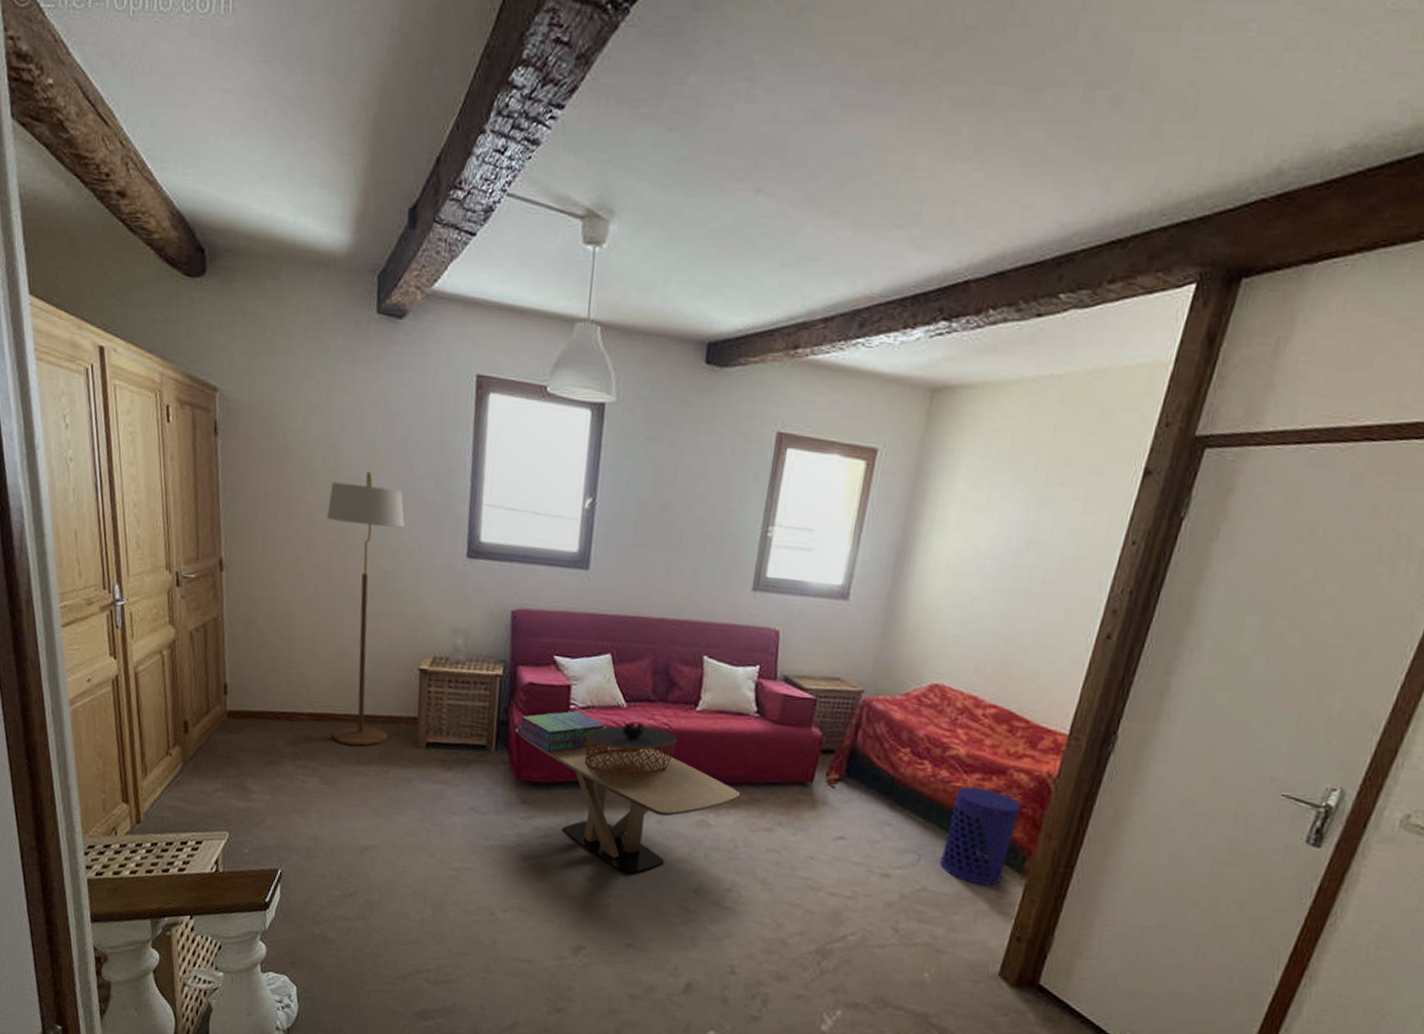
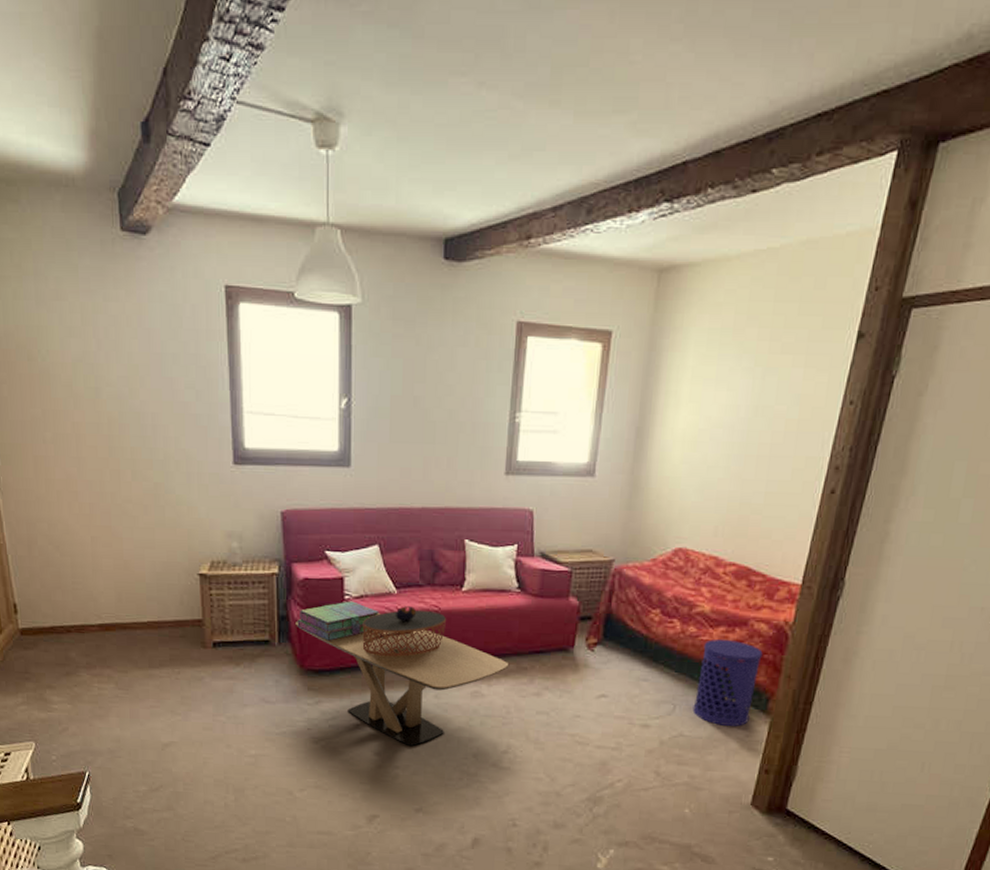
floor lamp: present [327,471,405,746] -> none [94,388,177,651]

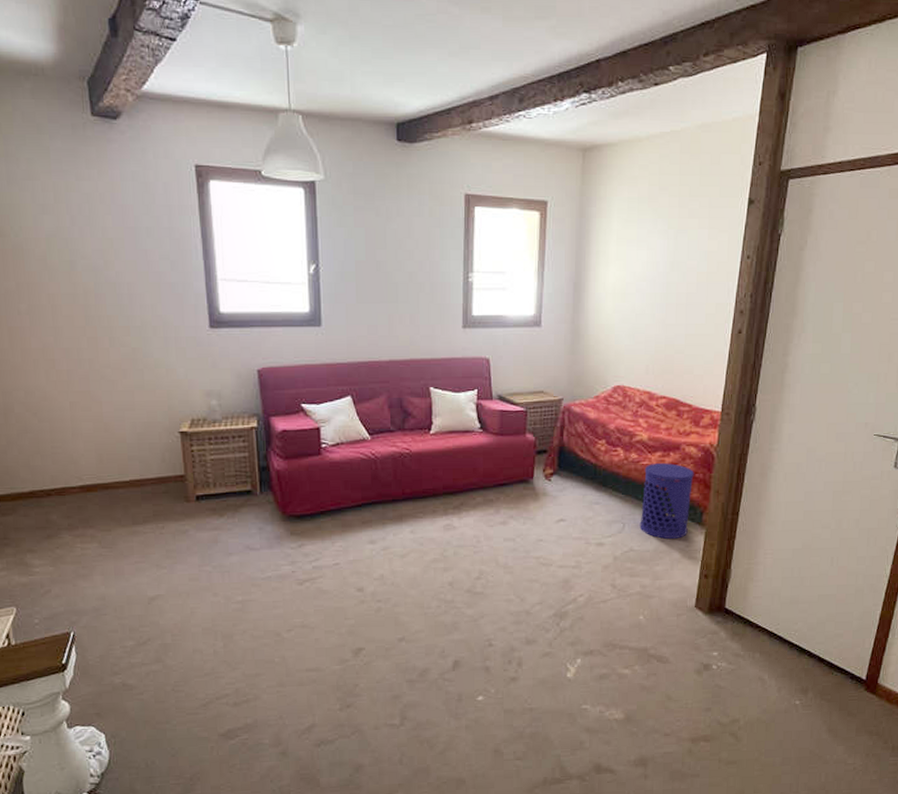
coffee table: present [296,613,509,746] -> none [276,459,477,579]
stack of books: present [297,601,379,641] -> none [277,449,355,487]
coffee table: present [362,606,446,657] -> none [340,450,417,498]

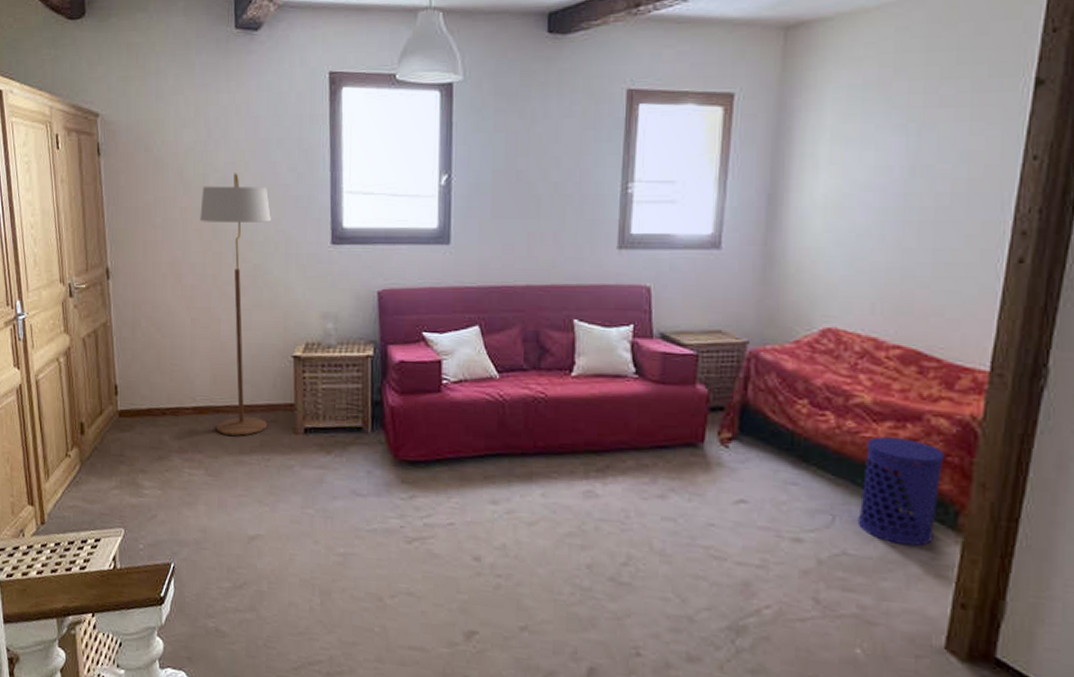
floor lamp: none [69,260,160,509] -> present [200,173,271,436]

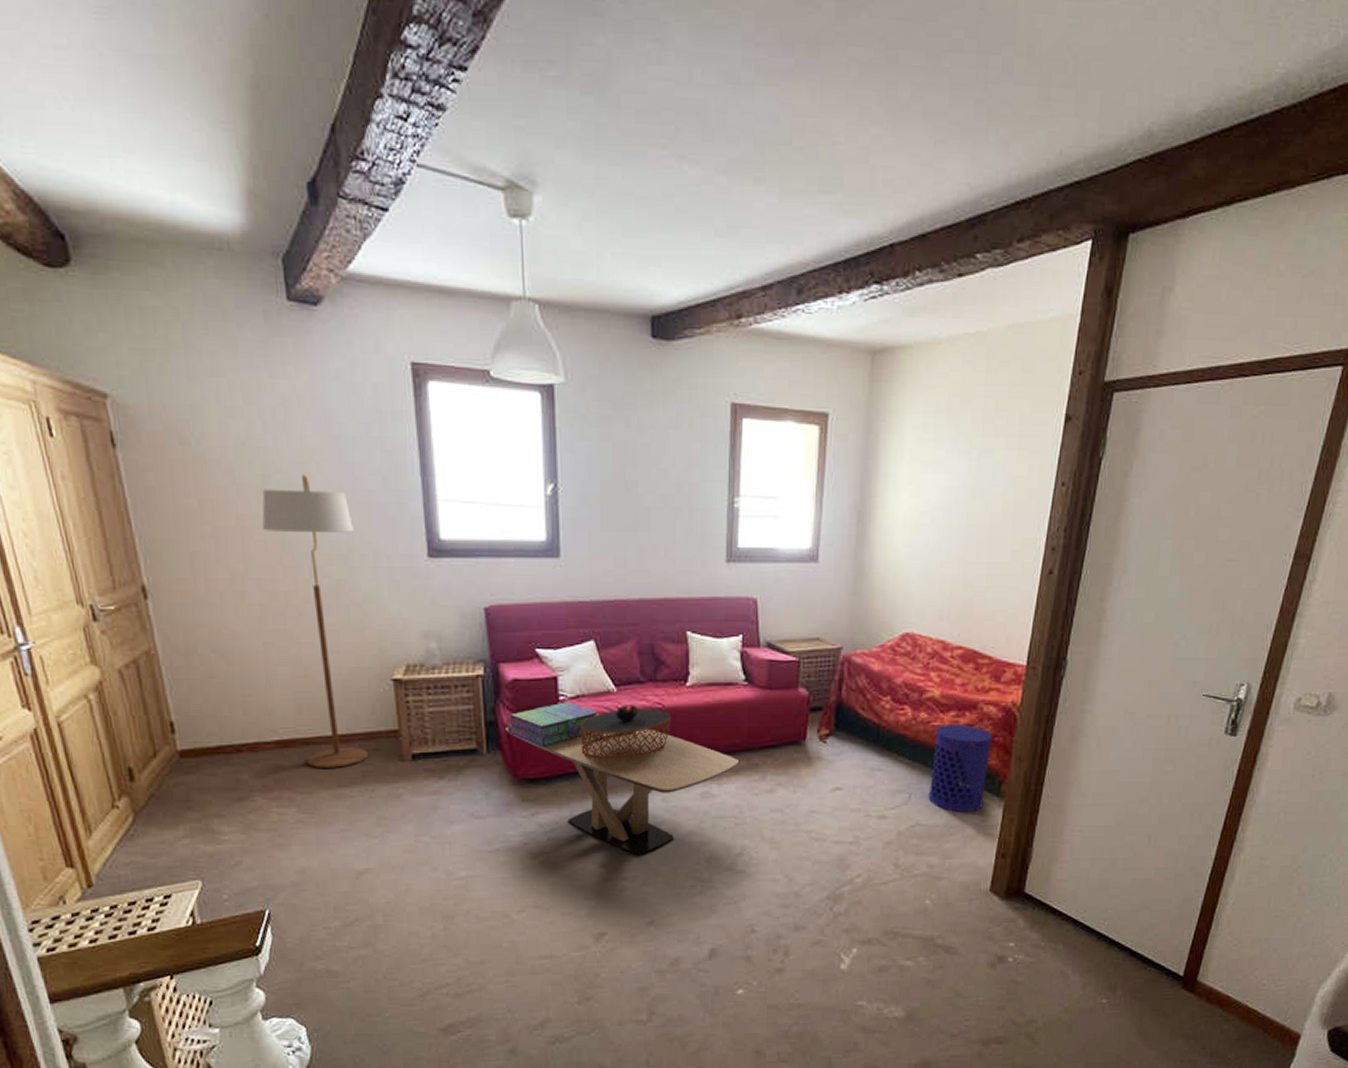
coffee table: none [390,399,627,552] -> present [506,714,740,854]
stack of books: none [391,386,480,429] -> present [507,702,598,746]
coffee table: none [461,392,553,448] -> present [580,705,670,759]

